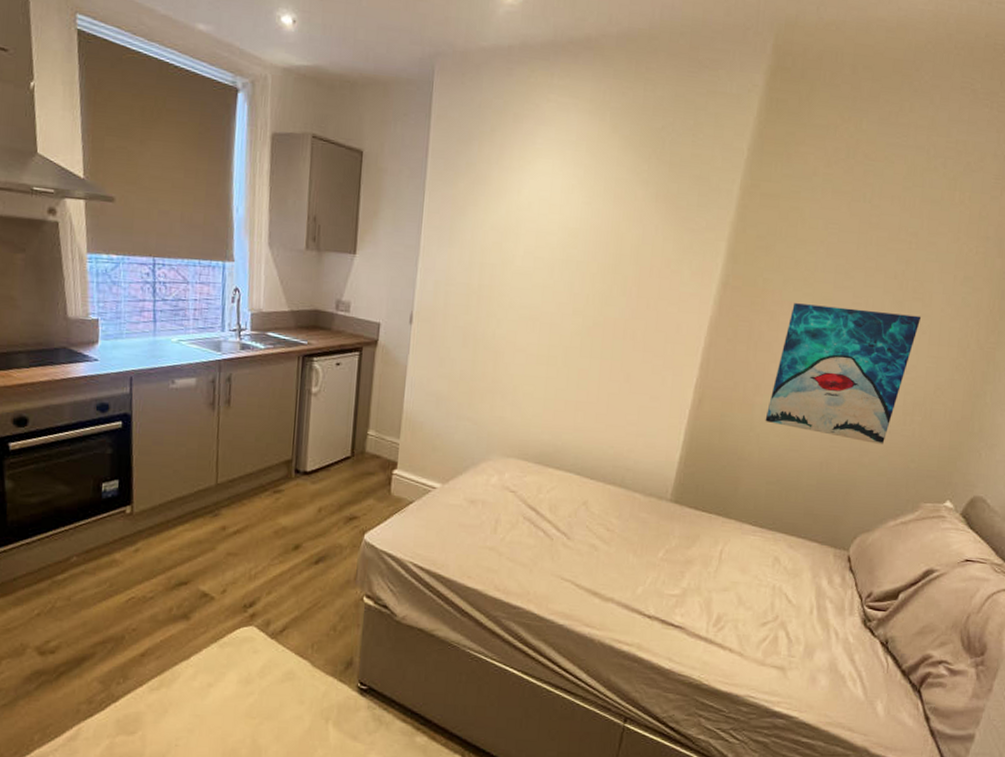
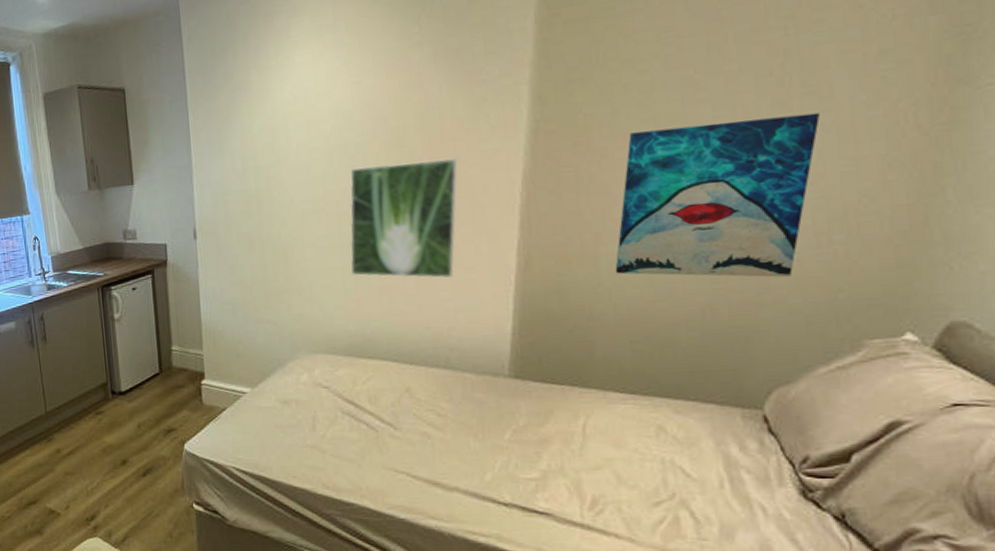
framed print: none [553,285,661,403] -> present [349,159,458,278]

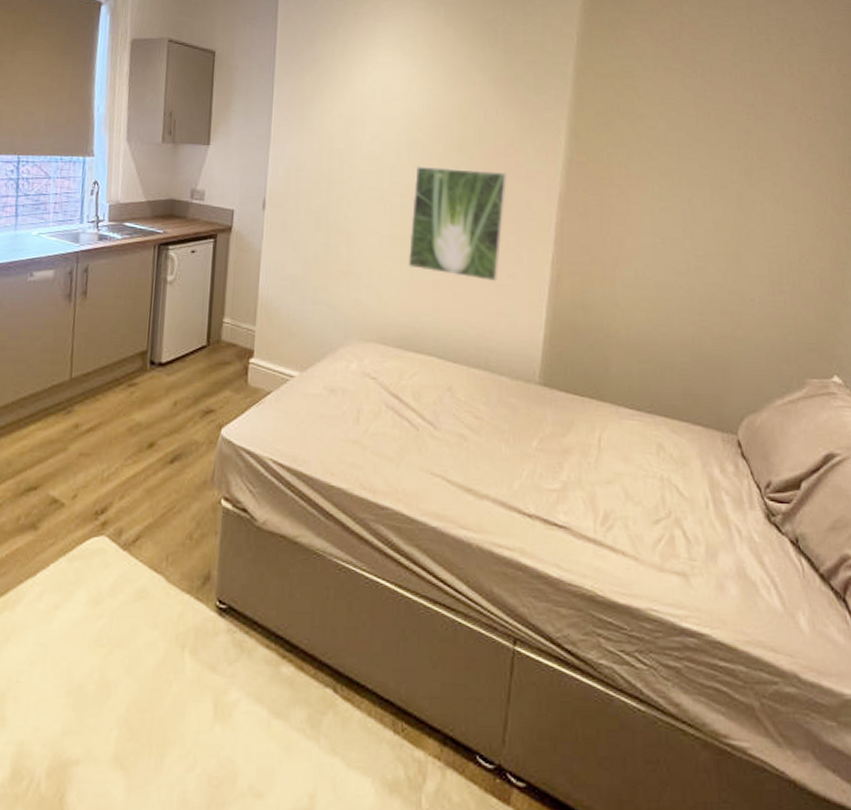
wall art: present [615,112,821,278] -> none [627,176,773,318]

